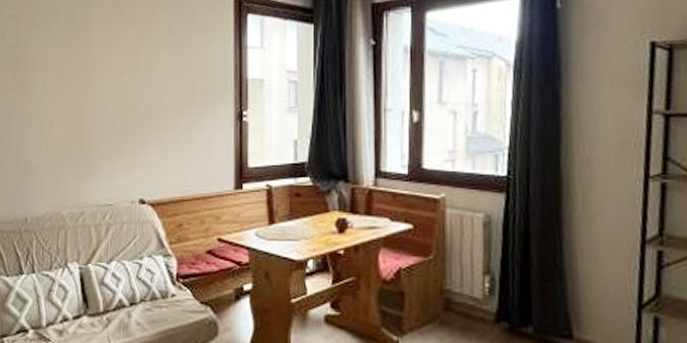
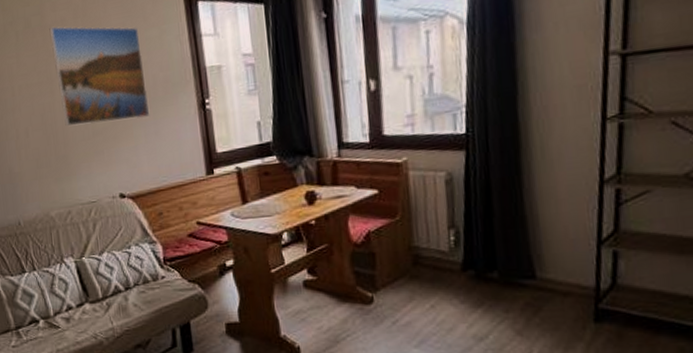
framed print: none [92,21,184,124] -> present [49,26,150,127]

